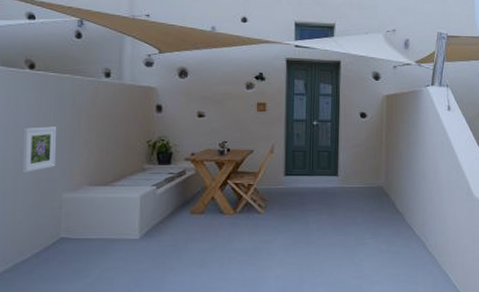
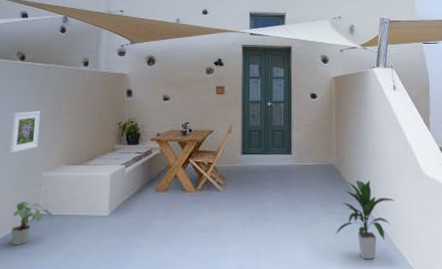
potted plant: none [29,225,76,269] -> present [11,202,52,245]
indoor plant: none [381,202,444,281] -> present [335,179,396,260]

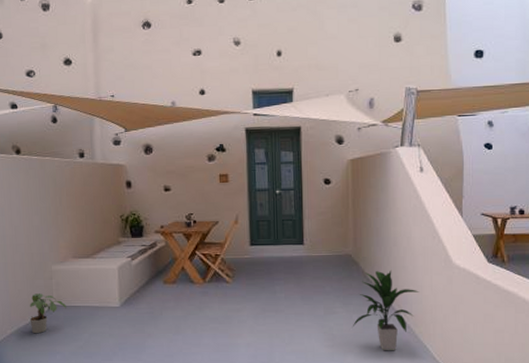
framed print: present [9,111,41,153] -> none [16,205,45,247]

